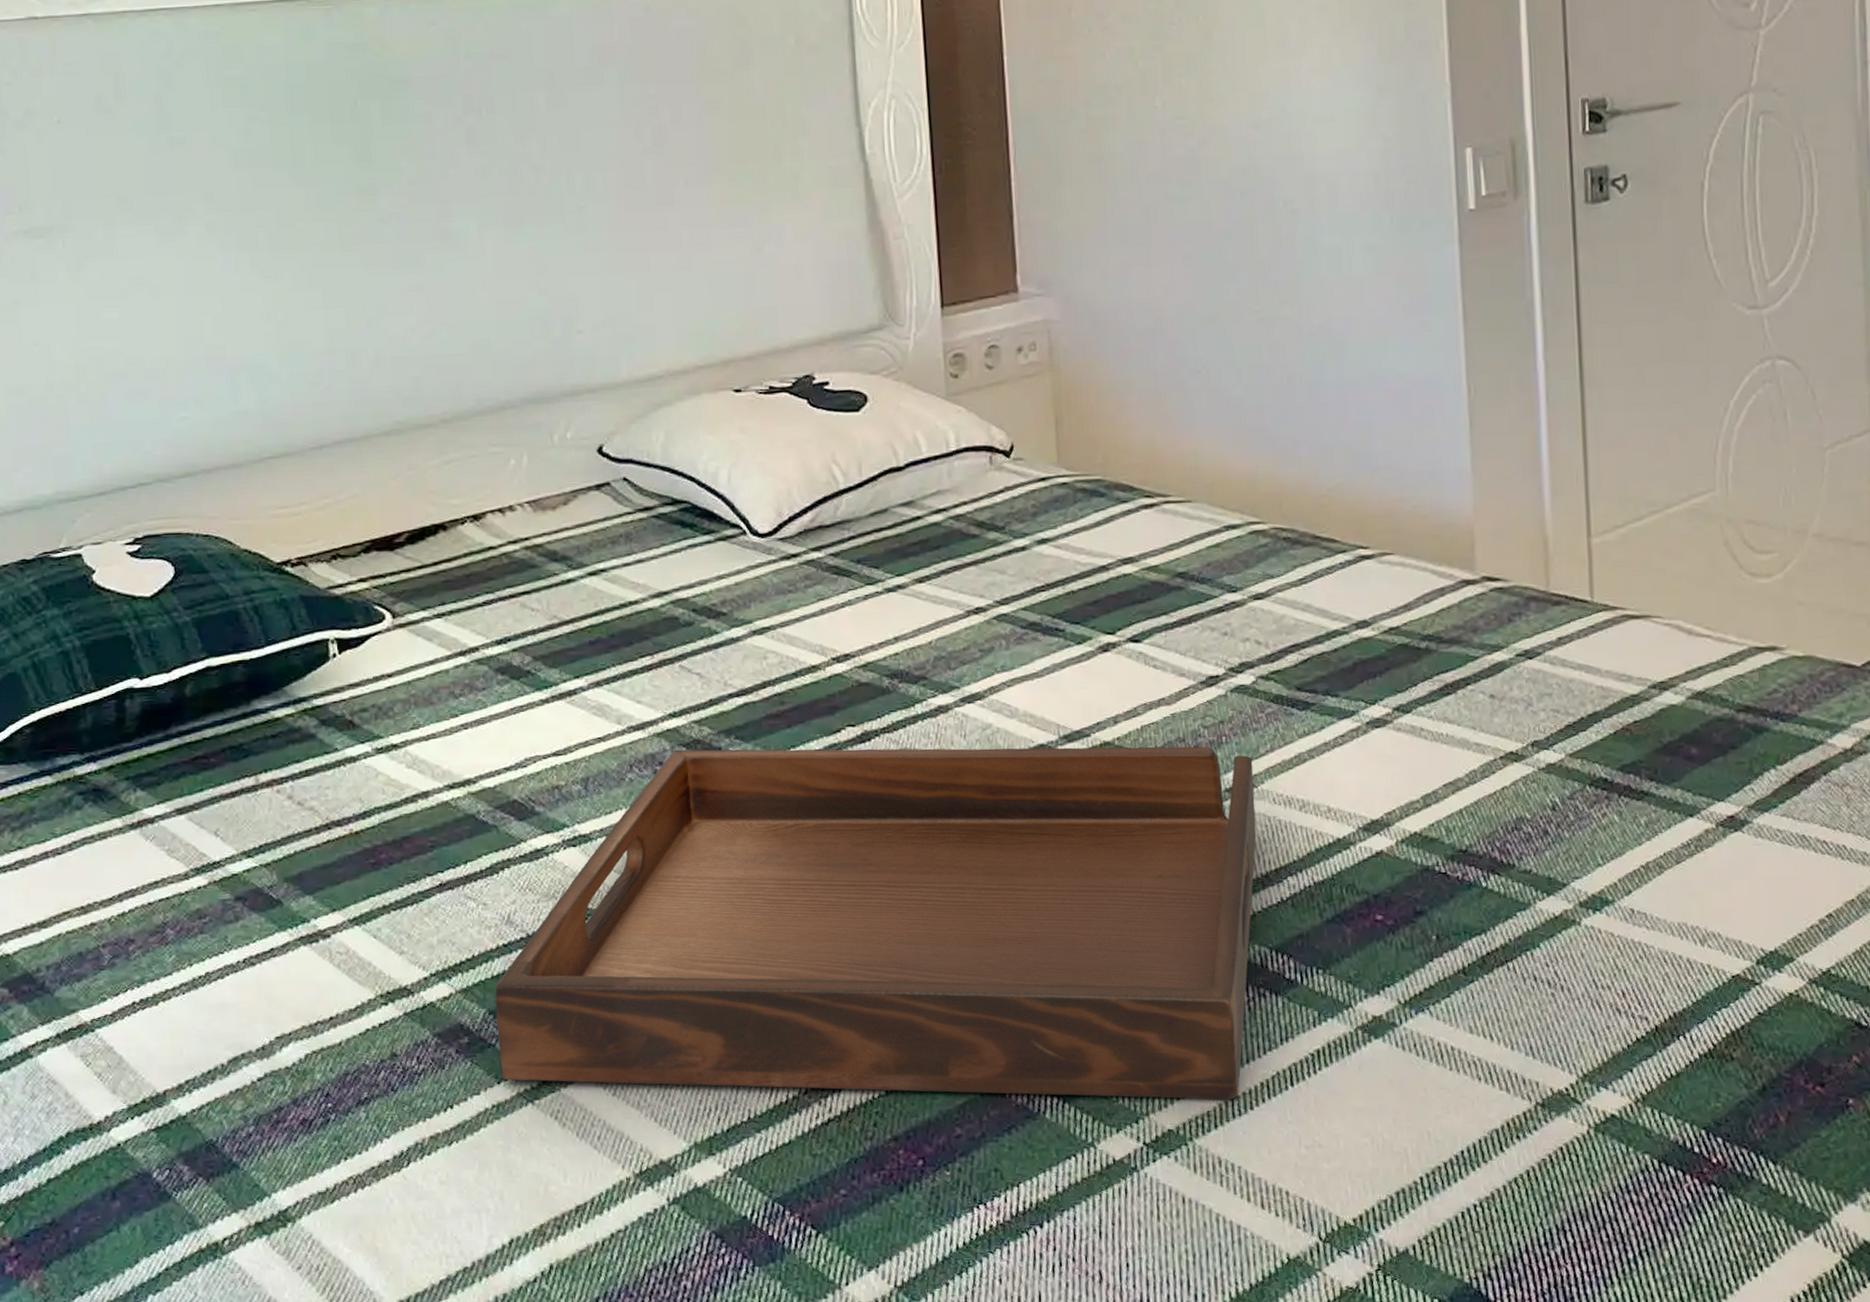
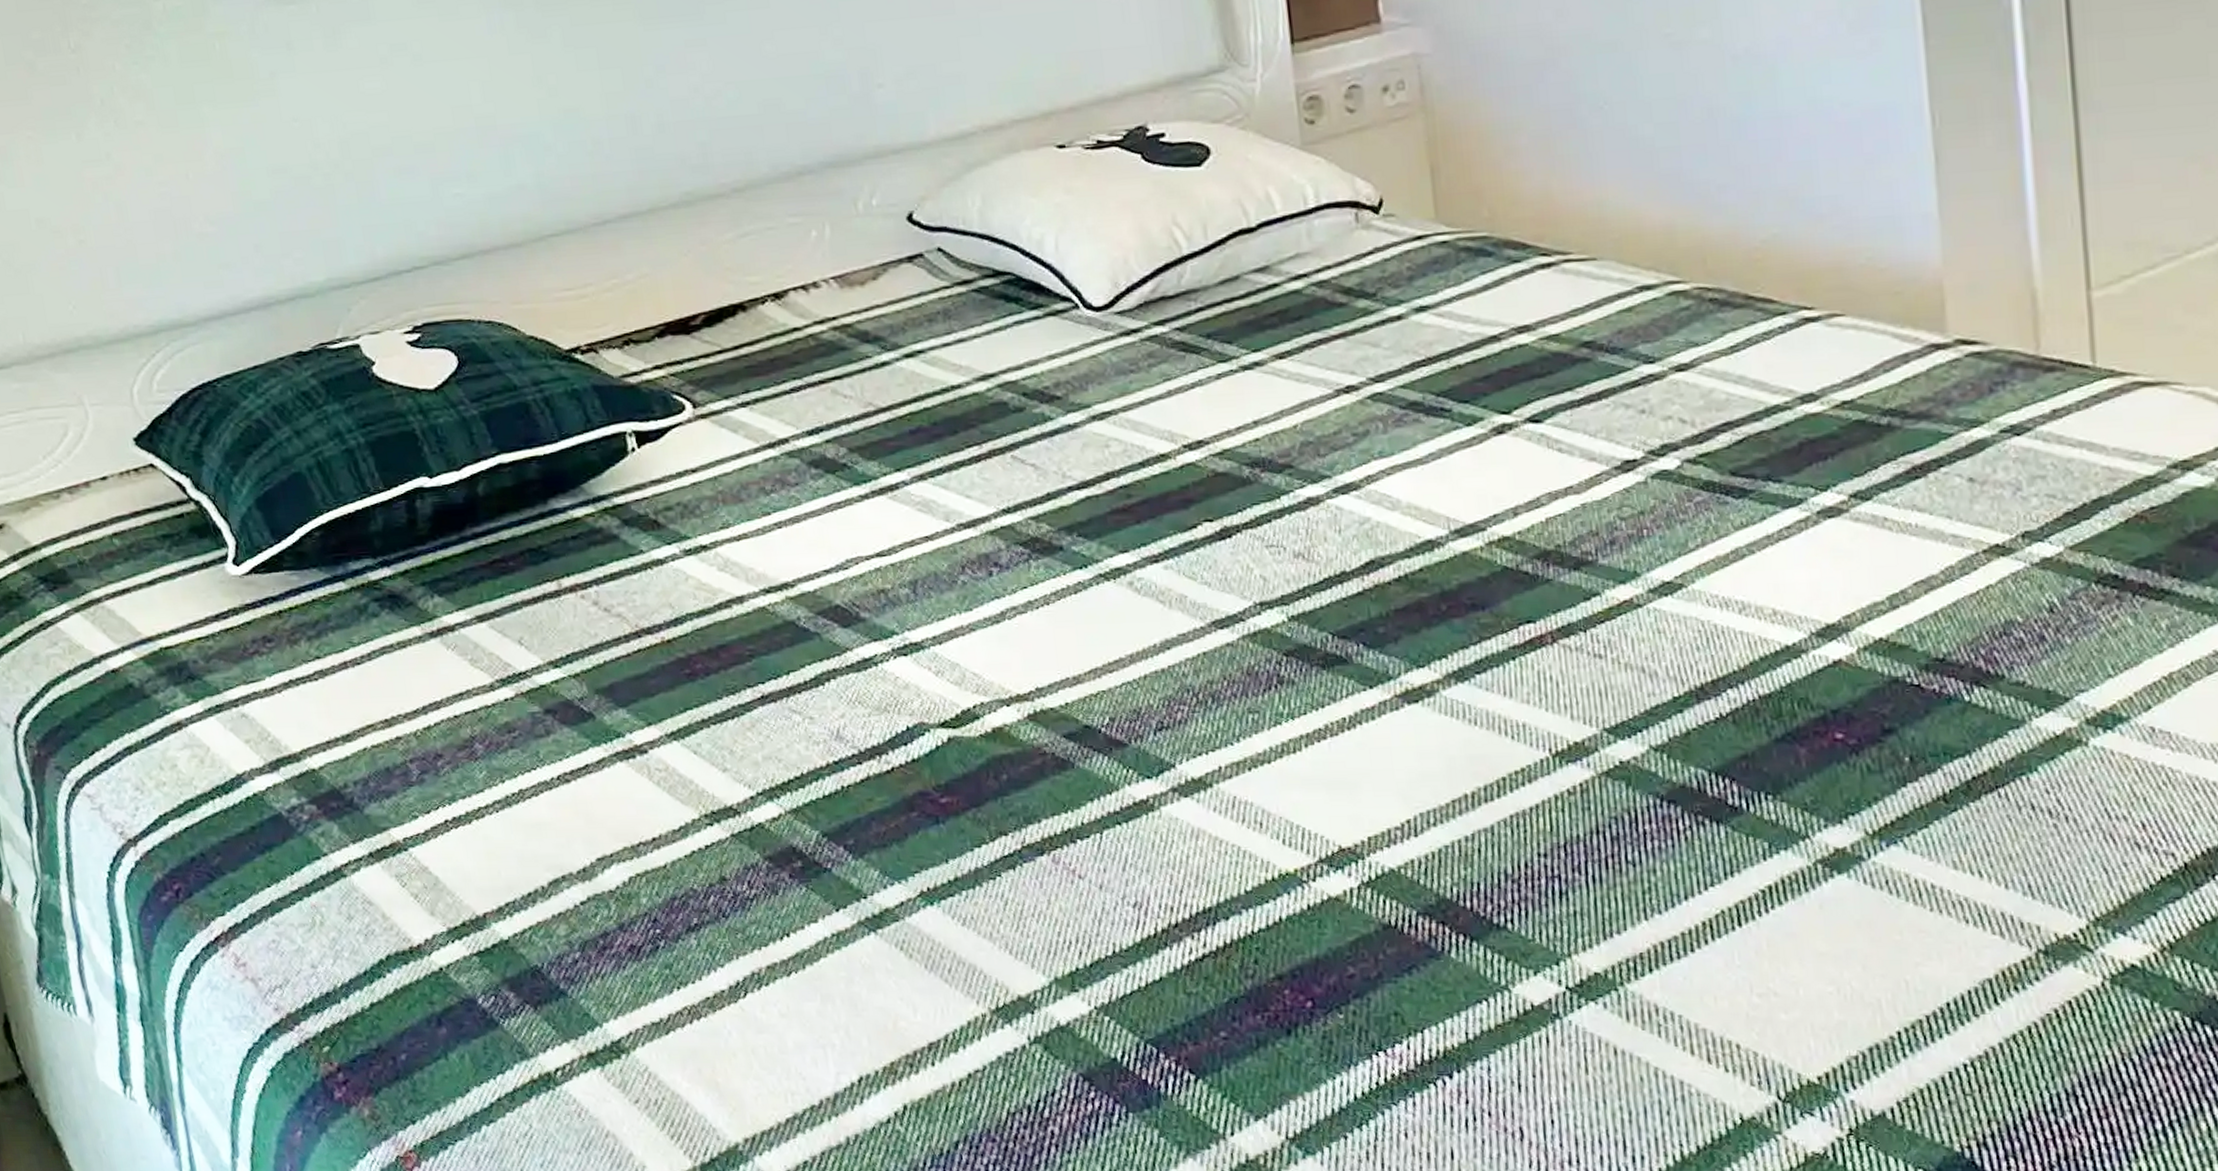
serving tray: present [494,746,1257,1099] -> none [827,541,1688,940]

